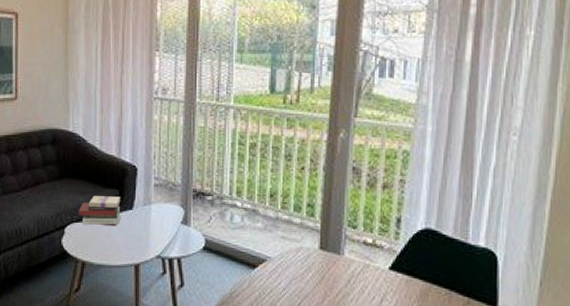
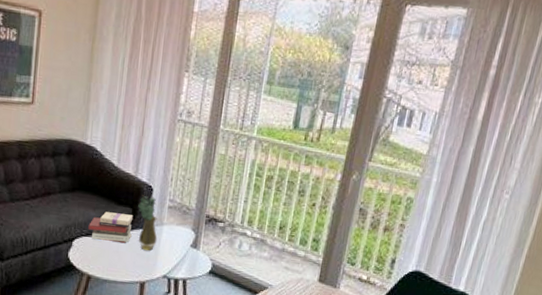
vase: none [124,175,147,232] -> present [138,195,158,251]

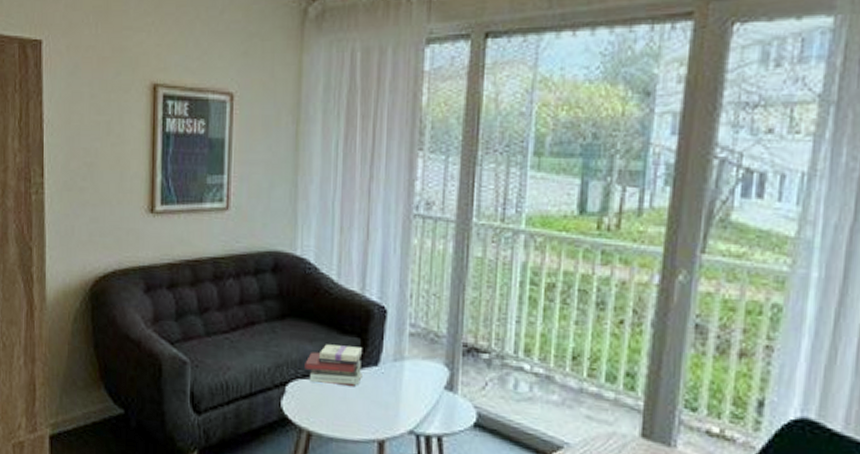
vase: present [138,195,158,251] -> none [368,319,397,397]

